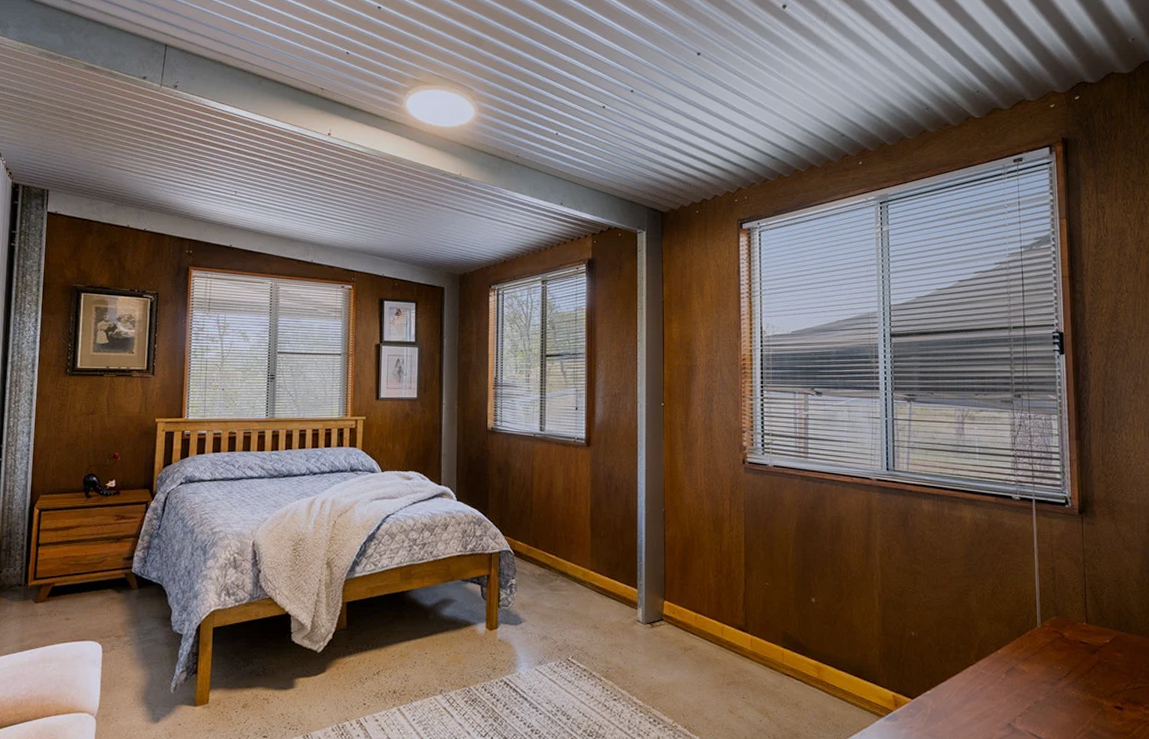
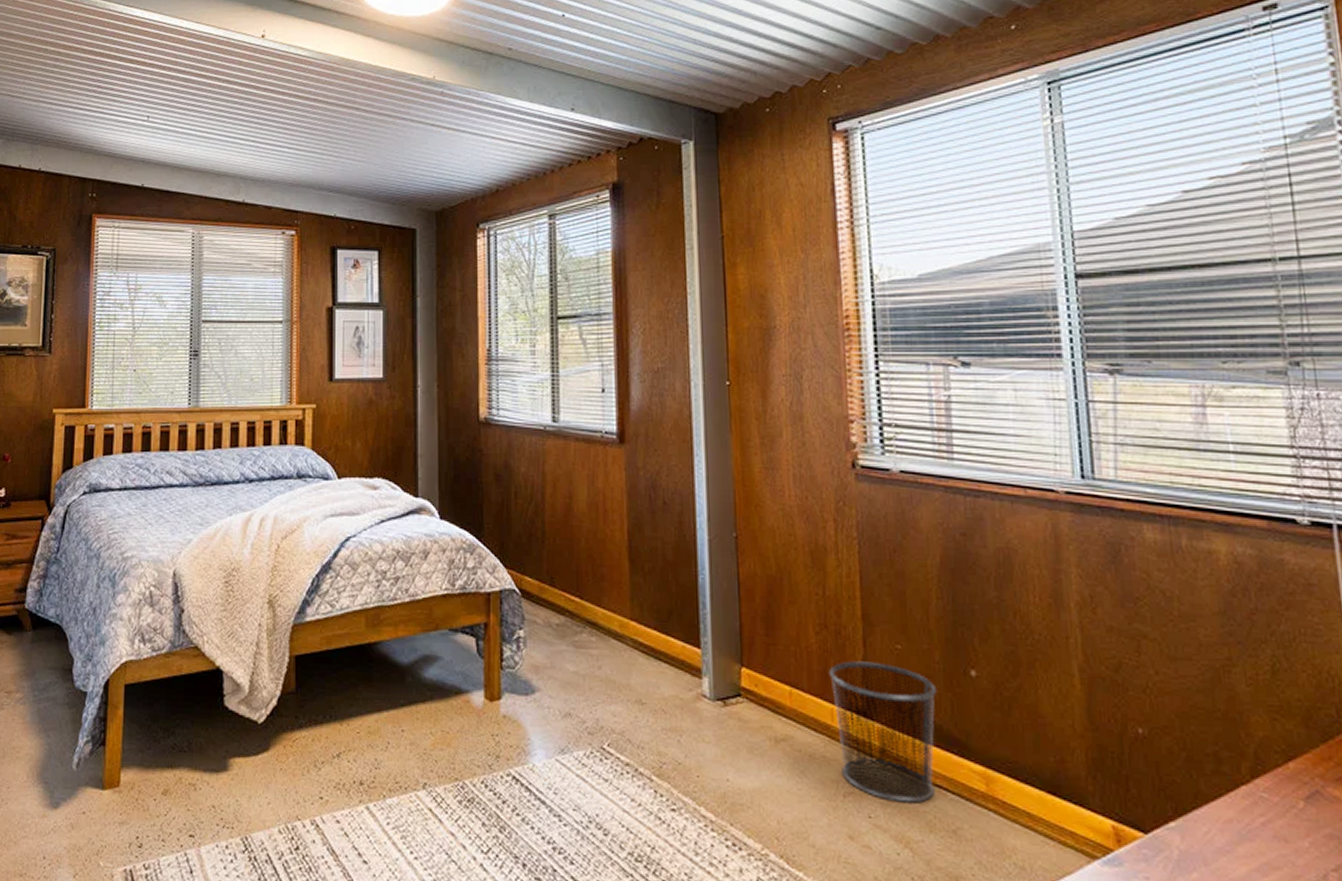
waste bin: none [722,594,790,687] -> present [829,661,937,803]

